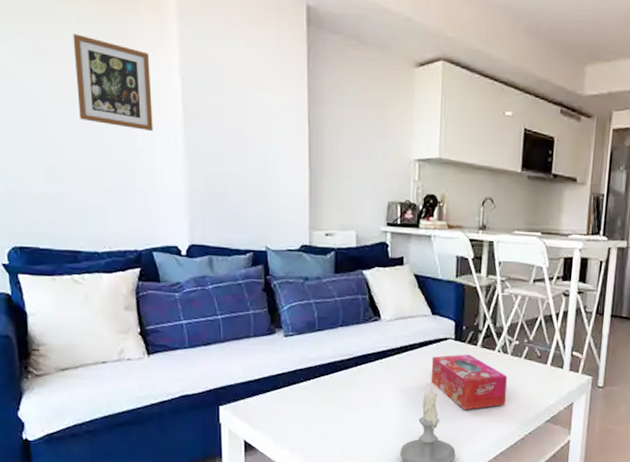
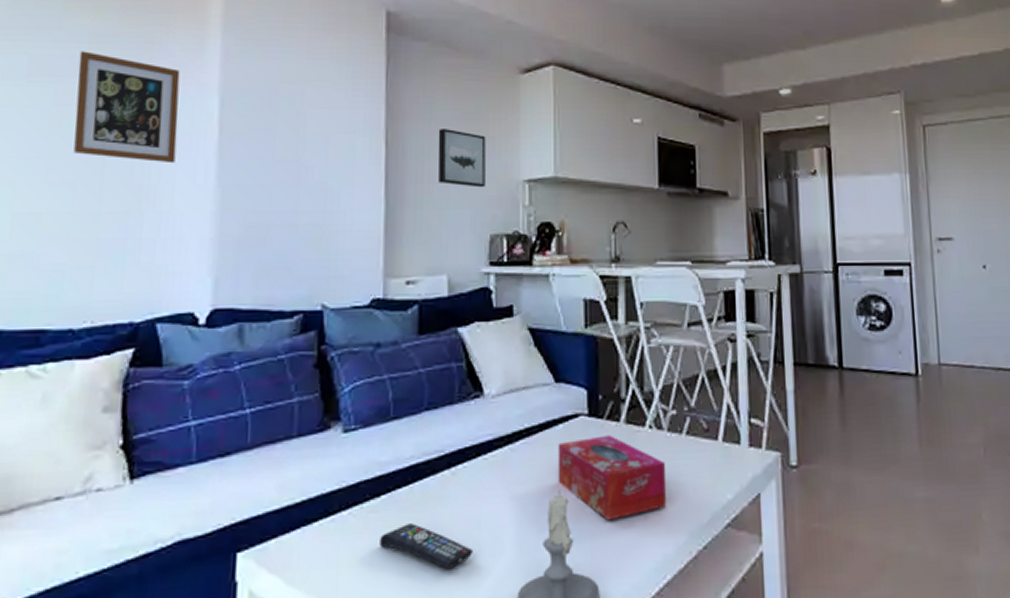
remote control: none [311,399,373,430] -> present [380,523,474,570]
wall art: none [348,113,386,164] -> present [438,129,486,188]

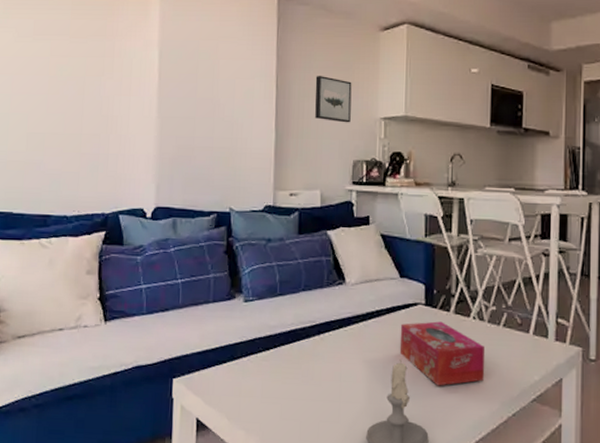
picture frame: present [73,51,180,164] -> none [64,16,132,100]
remote control: present [380,523,474,570] -> none [269,372,336,408]

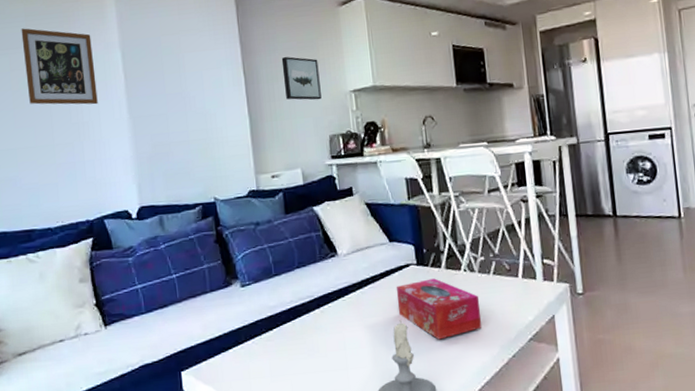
picture frame: none [64,16,132,100] -> present [21,28,98,105]

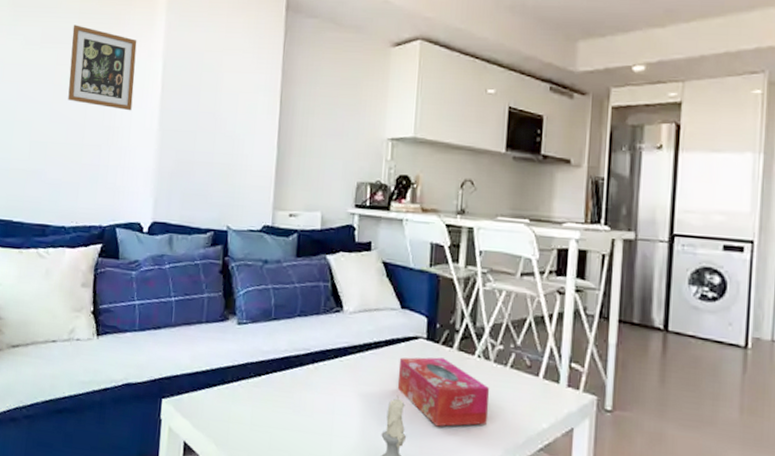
wall art: present [281,57,322,100] -> none [319,92,359,143]

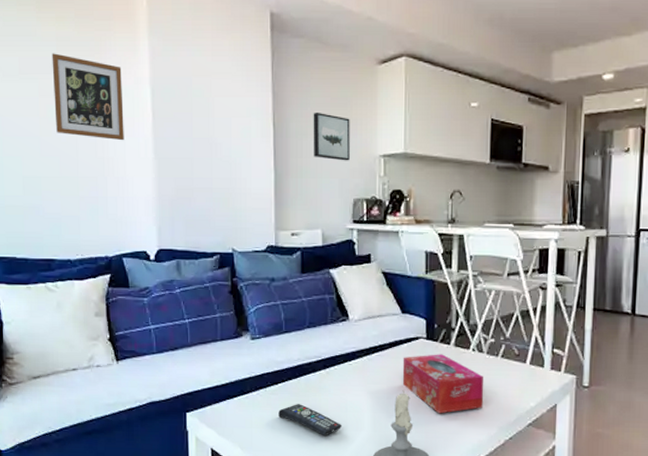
remote control: none [259,400,328,440] -> present [278,404,343,436]
wall art: none [319,92,359,143] -> present [313,113,350,161]

